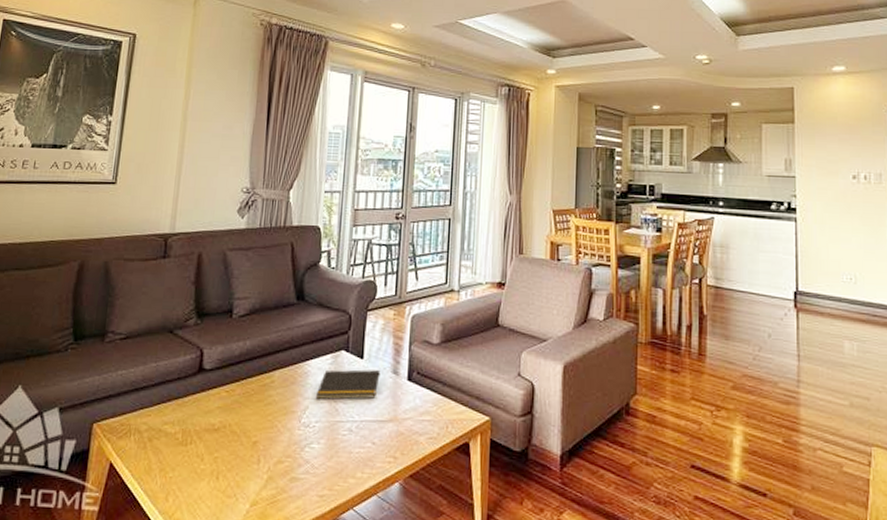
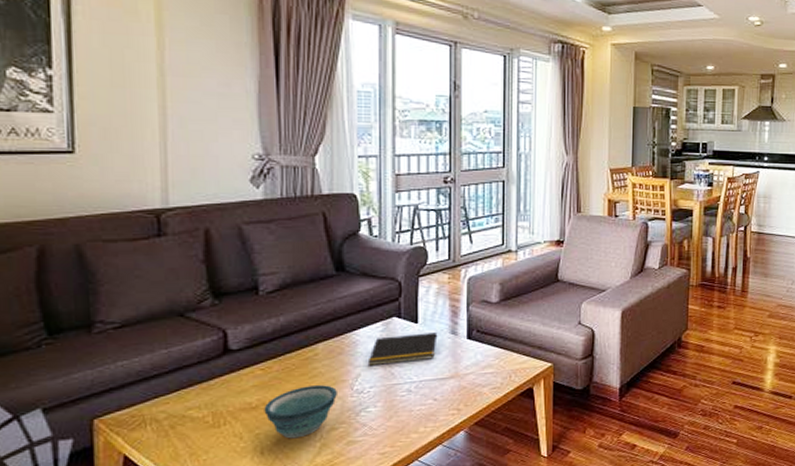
bowl: none [223,413,287,467] -> present [264,385,337,439]

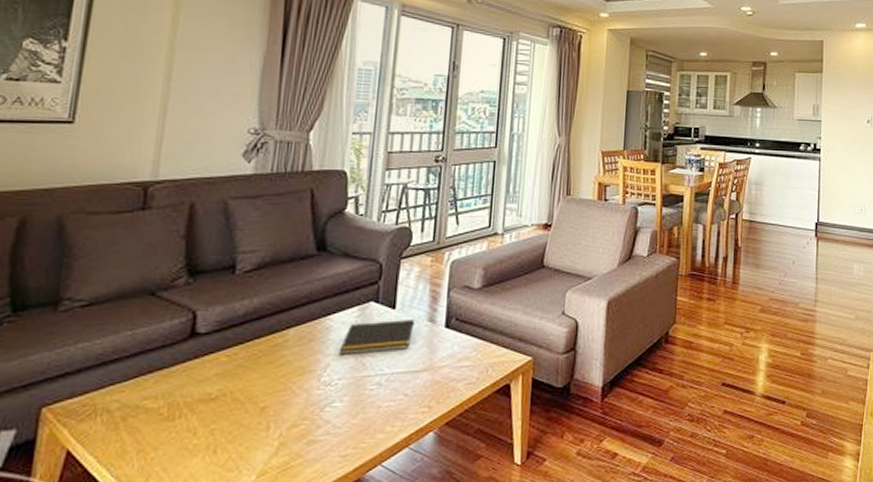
bowl: present [264,385,337,439] -> none [223,375,303,436]

